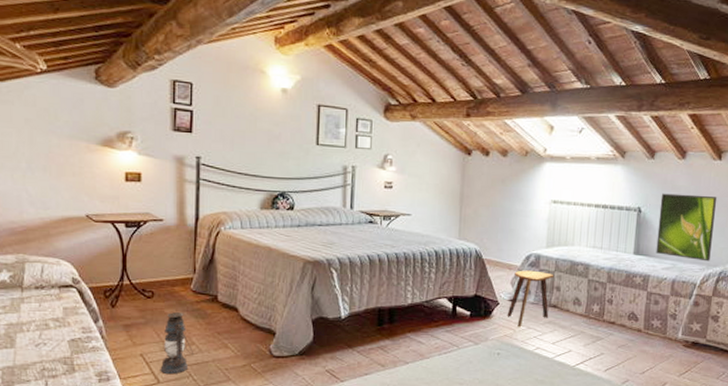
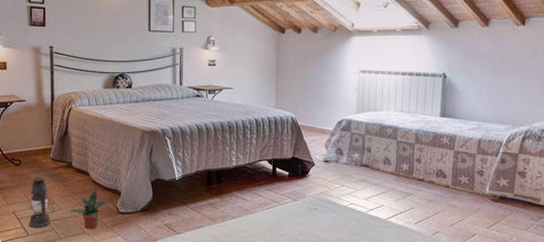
potted plant: none [210,328,260,376] -> present [68,190,108,229]
stool: present [507,270,554,328] -> none [322,134,365,185]
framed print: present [656,193,716,262] -> none [461,59,521,121]

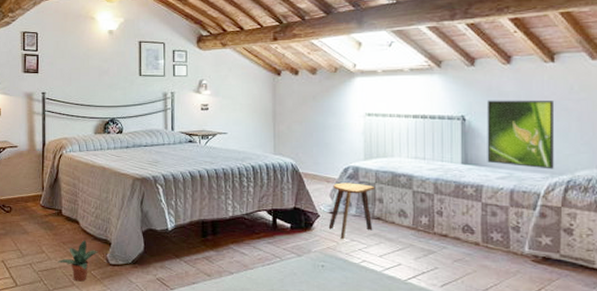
lantern: present [29,177,56,229] -> none [17,225,45,279]
stool: none [322,134,365,185] -> present [328,182,375,240]
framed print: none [461,59,521,121] -> present [487,100,554,170]

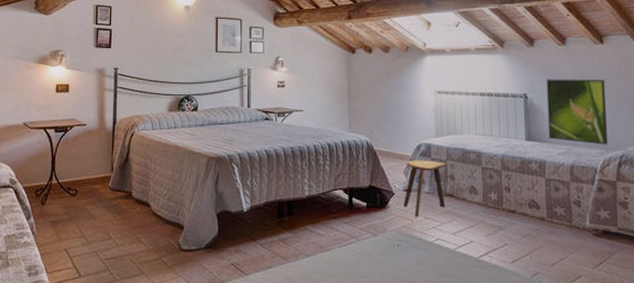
potted plant: present [57,239,98,282] -> none [125,223,170,270]

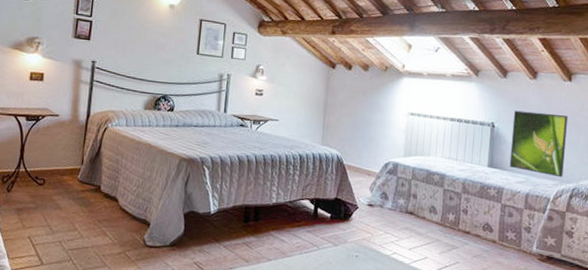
stool: present [403,160,447,218] -> none [365,177,411,232]

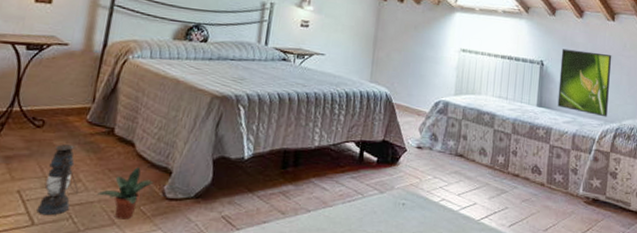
lantern: none [44,199,76,258] -> present [36,144,79,216]
potted plant: none [89,218,136,263] -> present [96,166,154,220]

